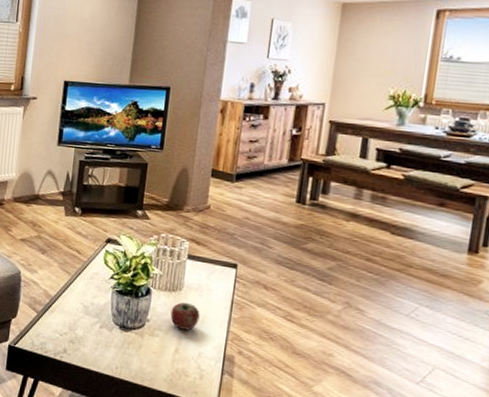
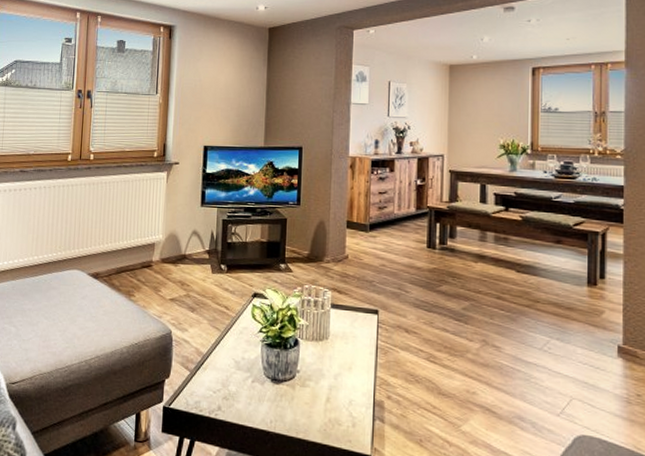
apple: present [170,302,200,331] -> none [319,350,347,379]

